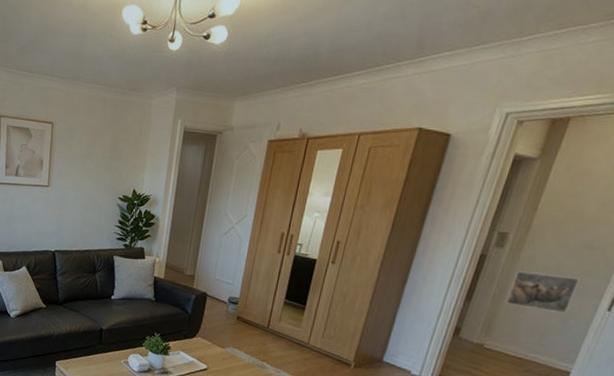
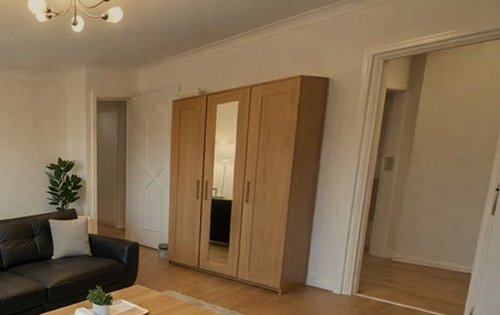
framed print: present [505,270,582,313] -> none [403,188,464,222]

